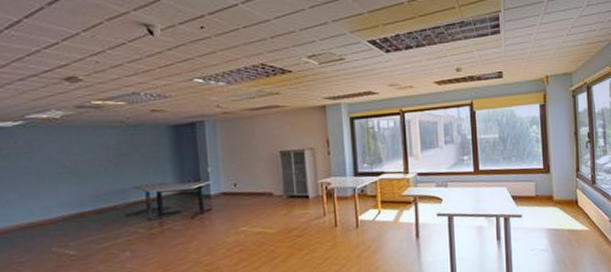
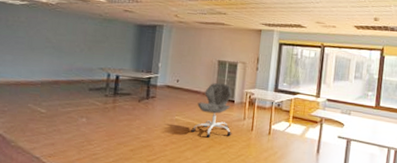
office chair: none [262,178,313,246] -> present [191,83,232,138]

